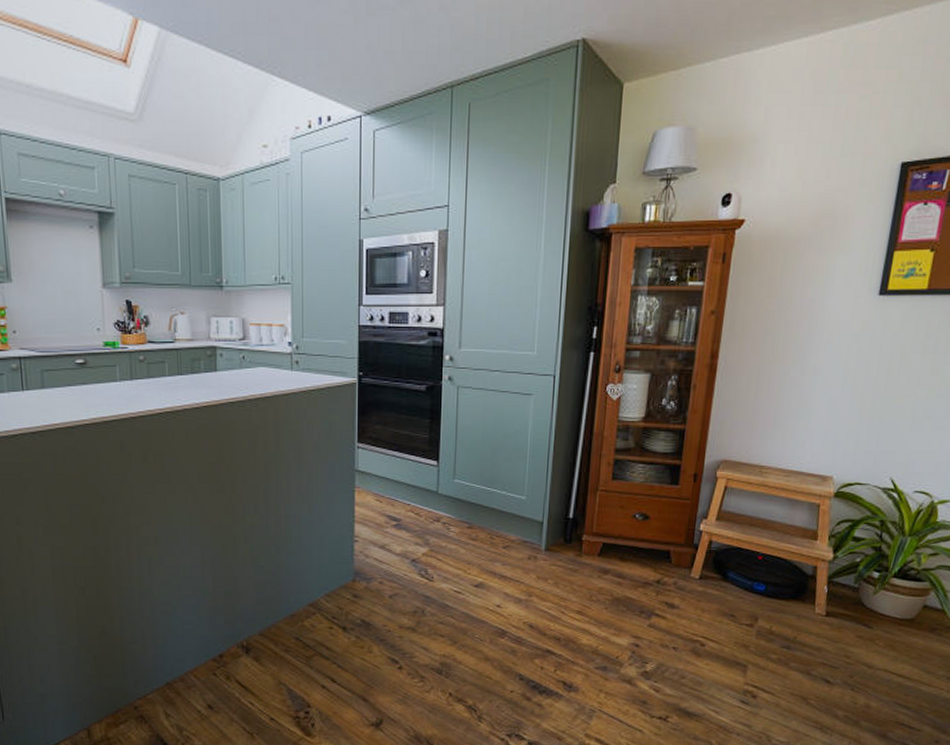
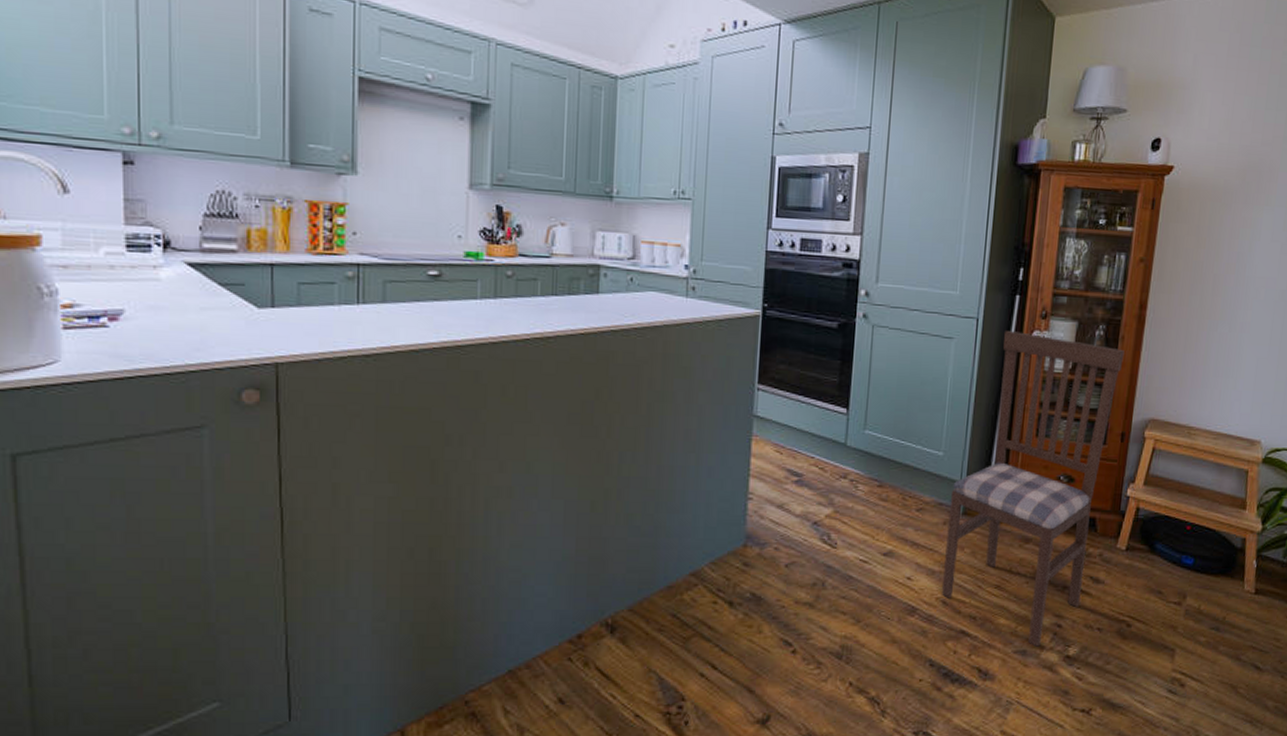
dining chair: none [527,386,696,664] -> present [941,331,1125,647]

